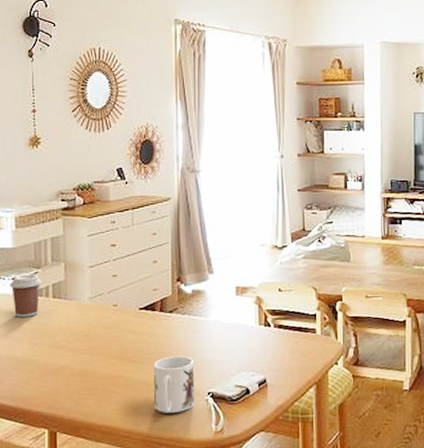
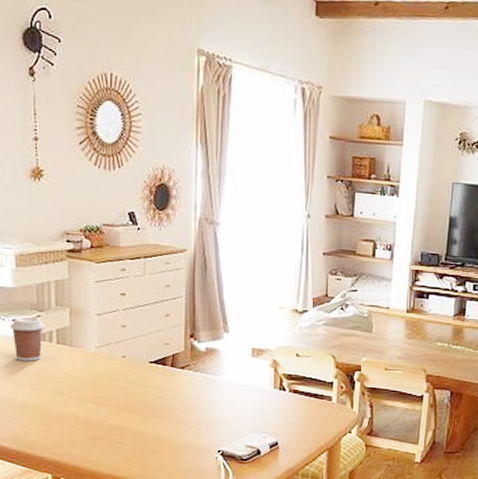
mug: present [154,355,195,413] -> none [163,412,205,467]

